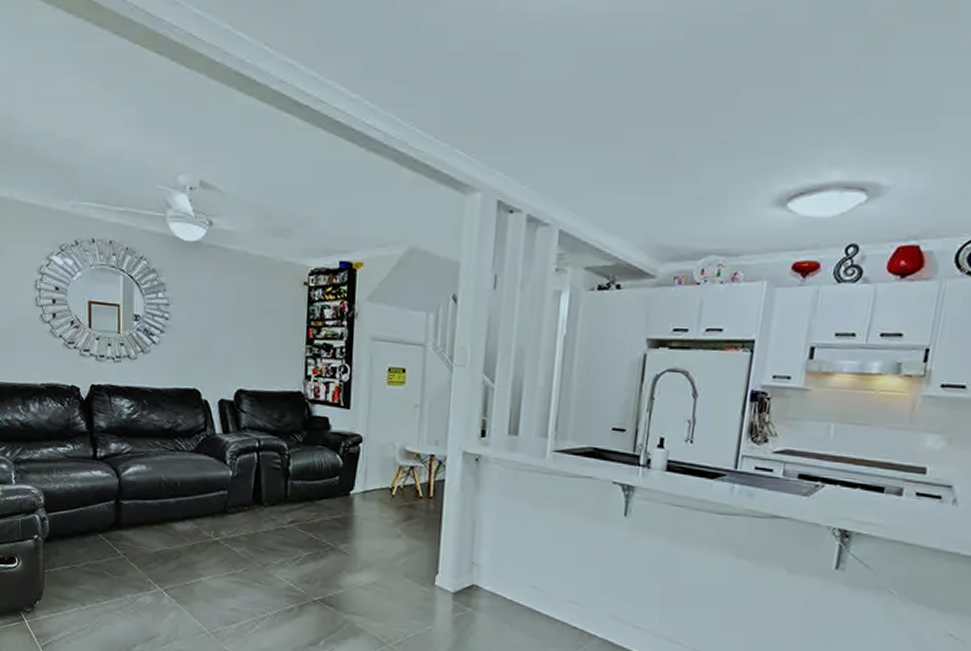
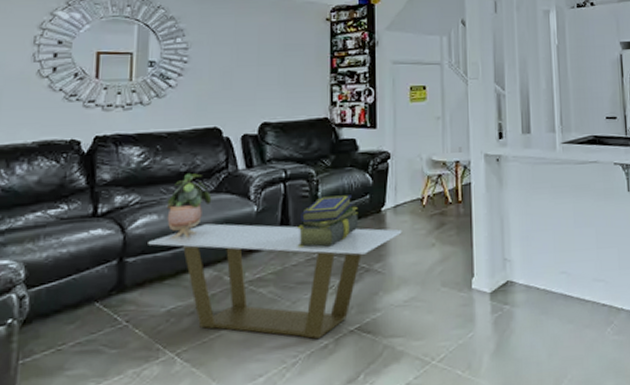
coffee table: none [139,480,369,603] -> present [148,223,402,339]
potted plant: none [154,431,192,491] -> present [167,173,212,239]
stack of books: none [268,471,328,522] -> present [297,195,359,248]

